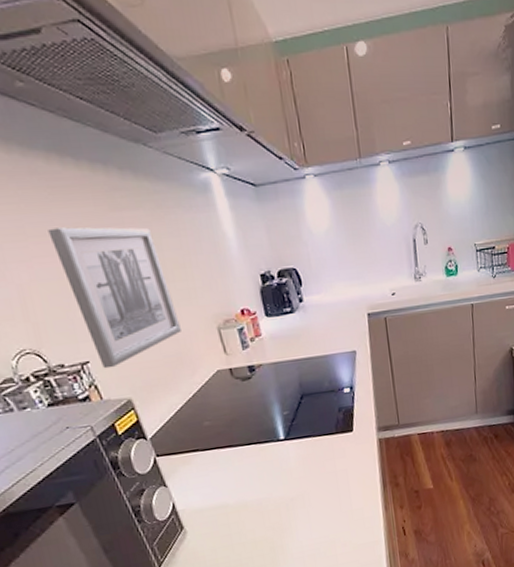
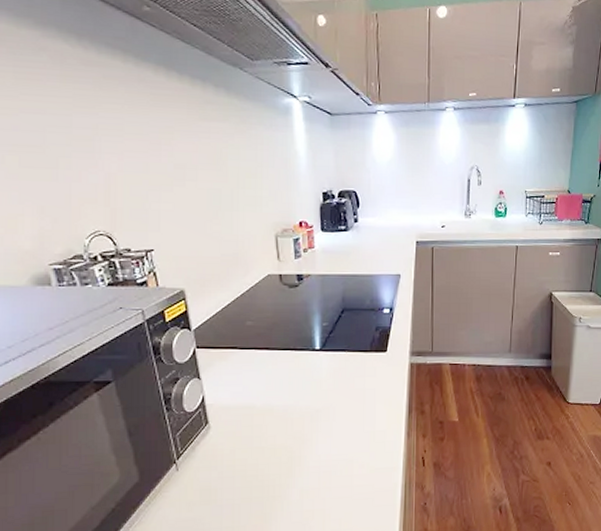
wall art: present [48,227,181,369] -> none [143,128,242,259]

